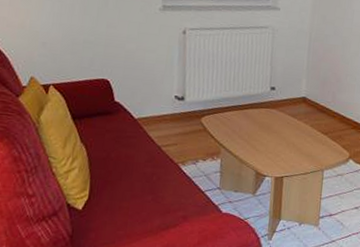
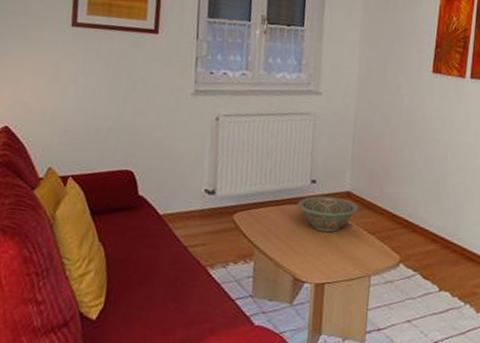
decorative bowl: none [259,101,314,133] -> present [298,196,360,233]

